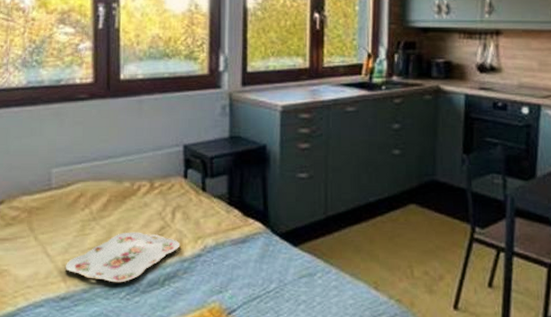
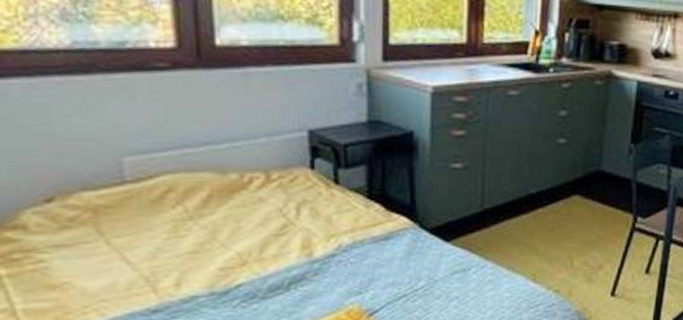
serving tray: present [66,232,181,283] -> none [155,231,309,290]

